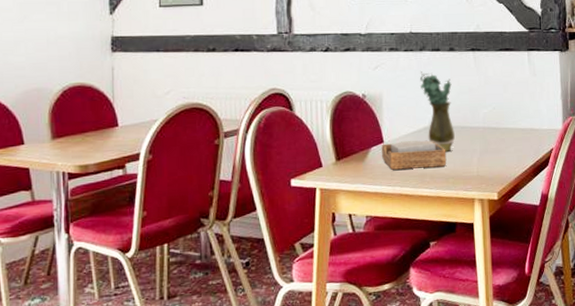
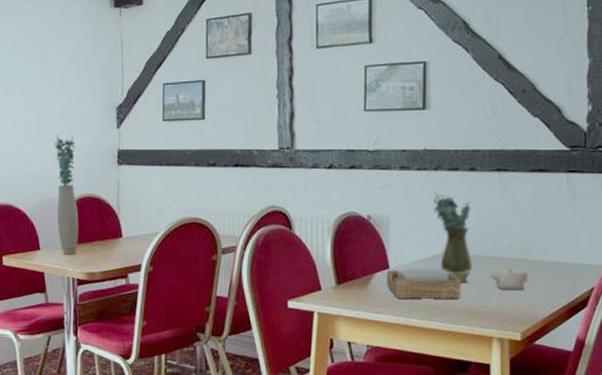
vase: none [39,22,69,148] -> present [55,135,79,255]
sugar bowl: none [469,136,501,155] -> present [489,268,528,290]

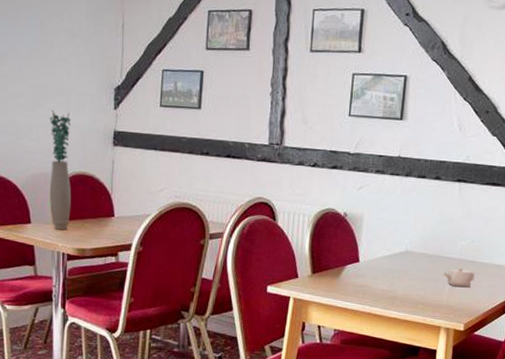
napkin holder: present [386,269,461,299] -> none [355,263,419,292]
vase: present [433,193,472,283] -> none [401,197,433,278]

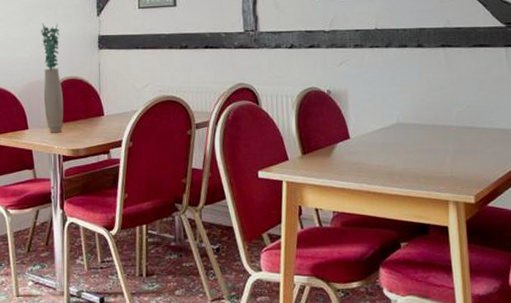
sugar bowl: present [443,267,475,287] -> none [441,135,477,156]

